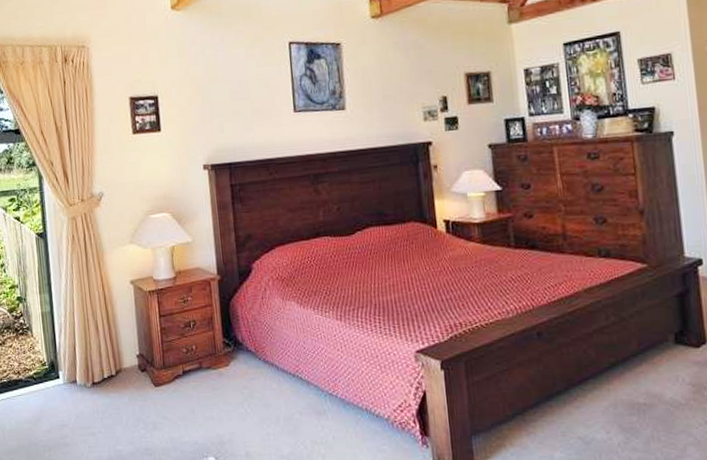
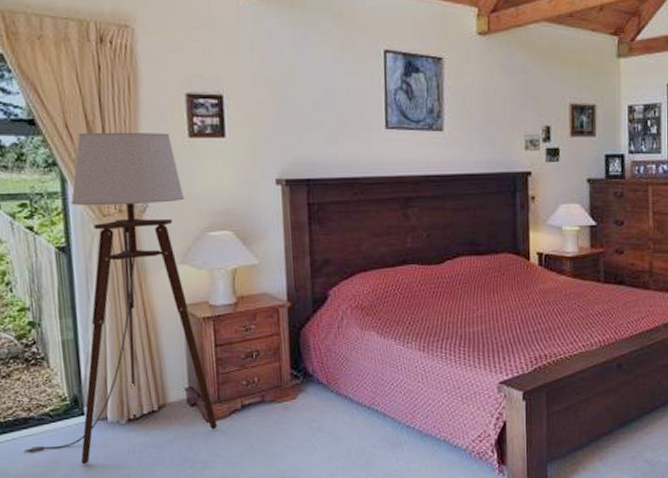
floor lamp: none [14,132,164,423] -> present [23,132,217,465]

